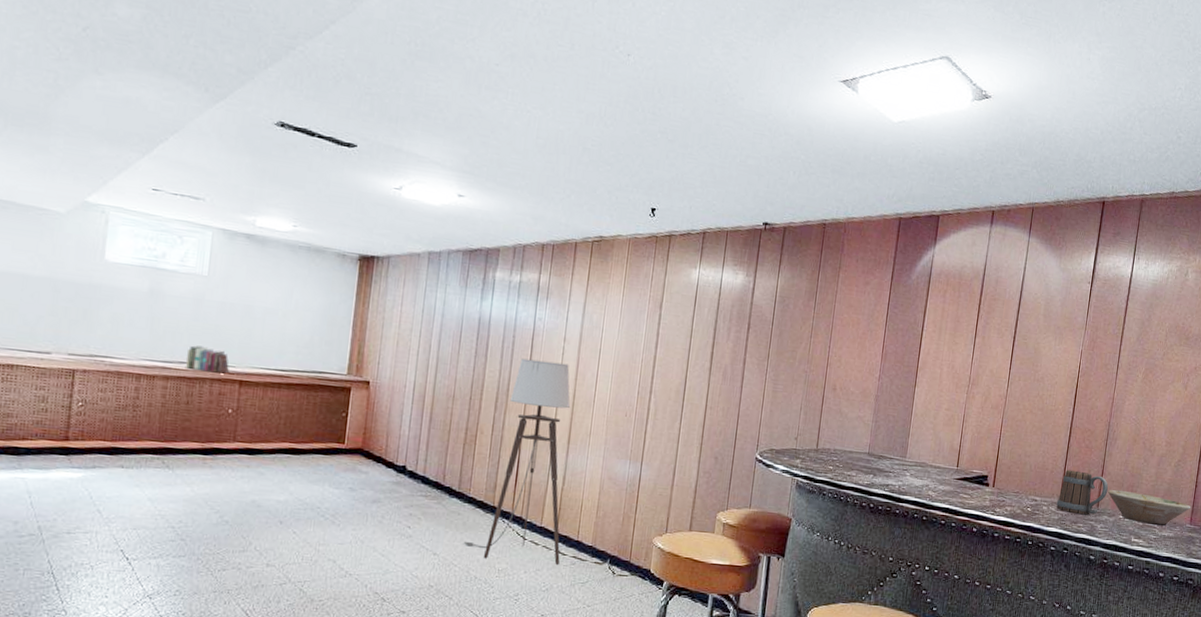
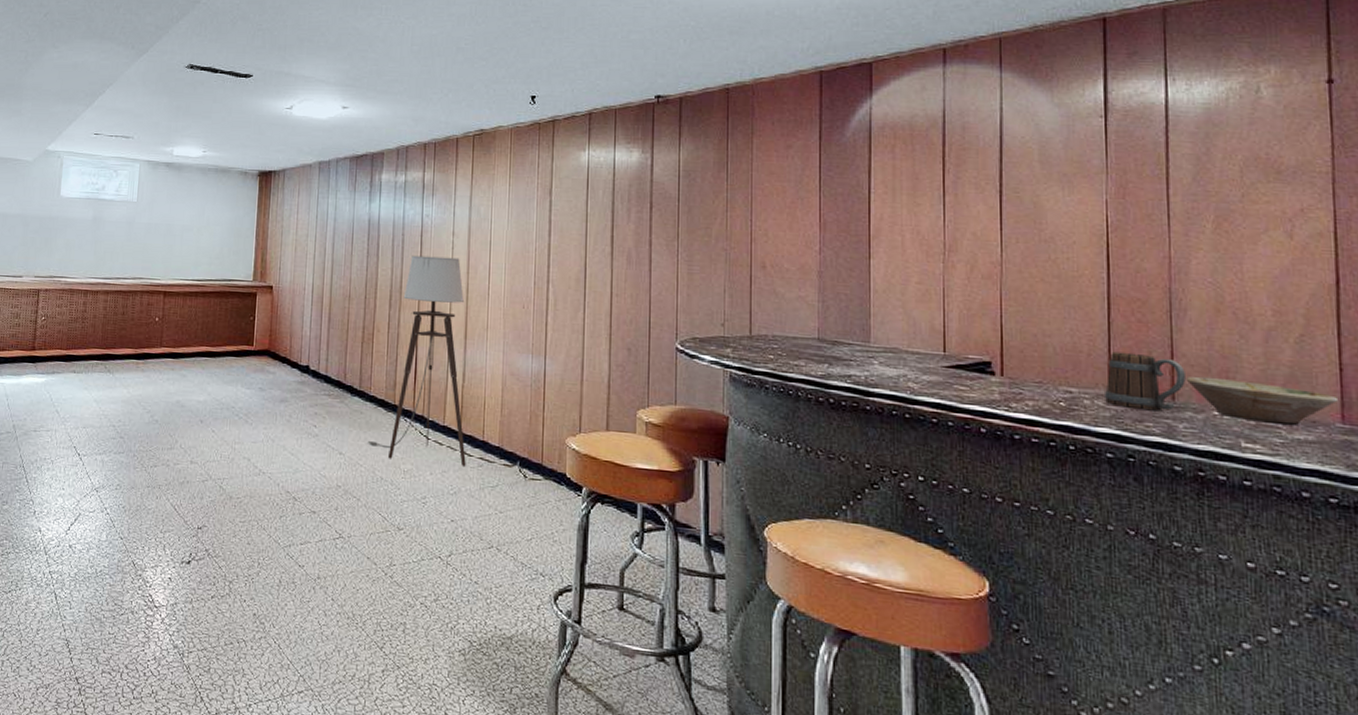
books: present [185,345,229,374] -> none [121,263,155,286]

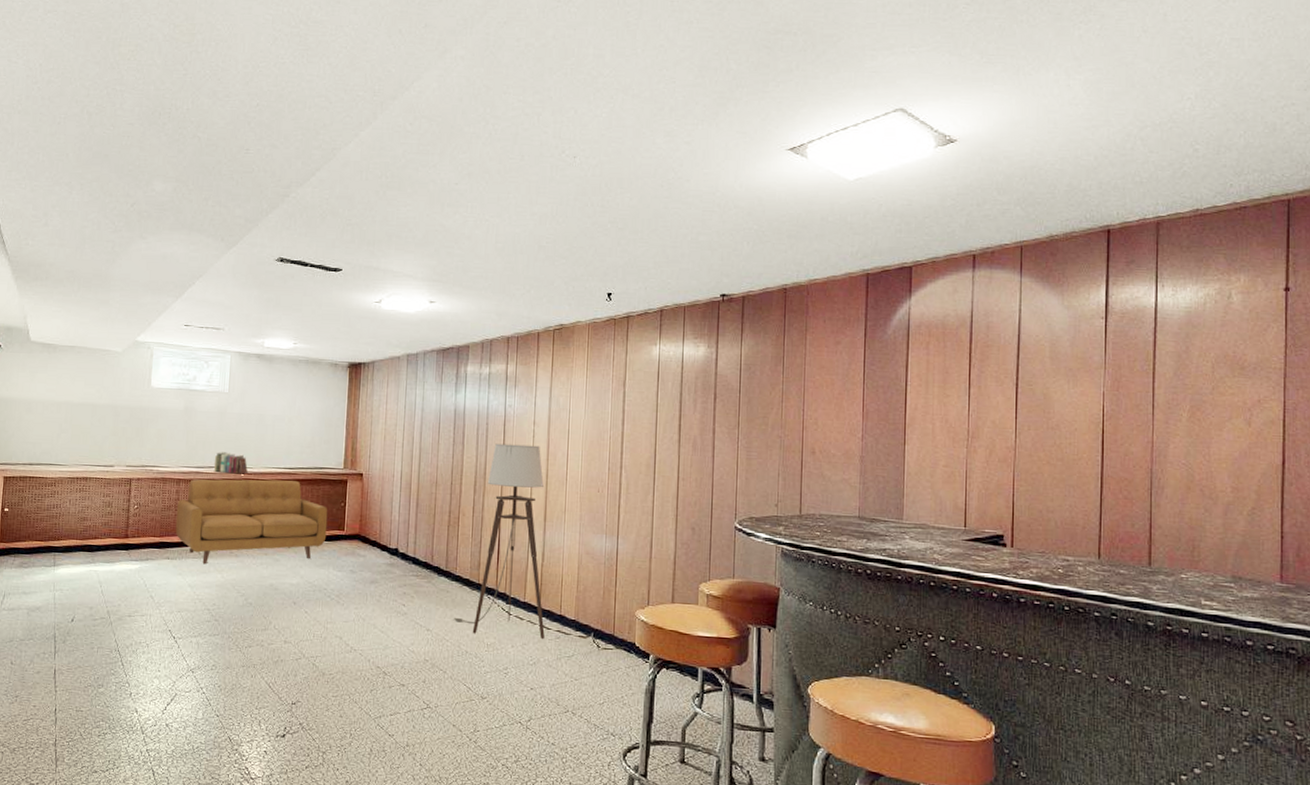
sofa: none [81,290,237,379] -> present [175,479,328,565]
books: none [121,263,155,286] -> present [213,452,248,474]
beer mug: present [1105,351,1185,411] -> none [1095,524,1160,576]
bowl: present [1185,376,1339,426] -> none [1160,544,1279,586]

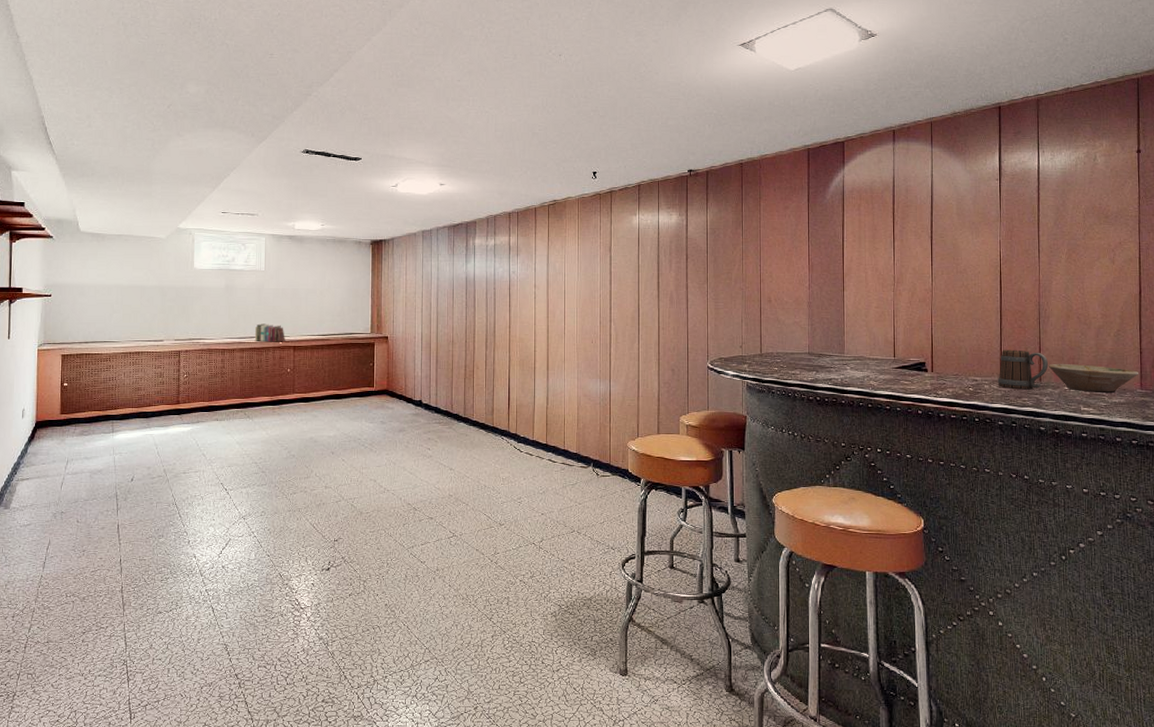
sofa: present [175,479,328,565] -> none [222,346,359,424]
floor lamp: present [453,443,545,640] -> none [472,305,551,472]
beer mug: none [1095,524,1160,576] -> present [998,349,1048,390]
bowl: none [1160,544,1279,586] -> present [1048,363,1139,394]

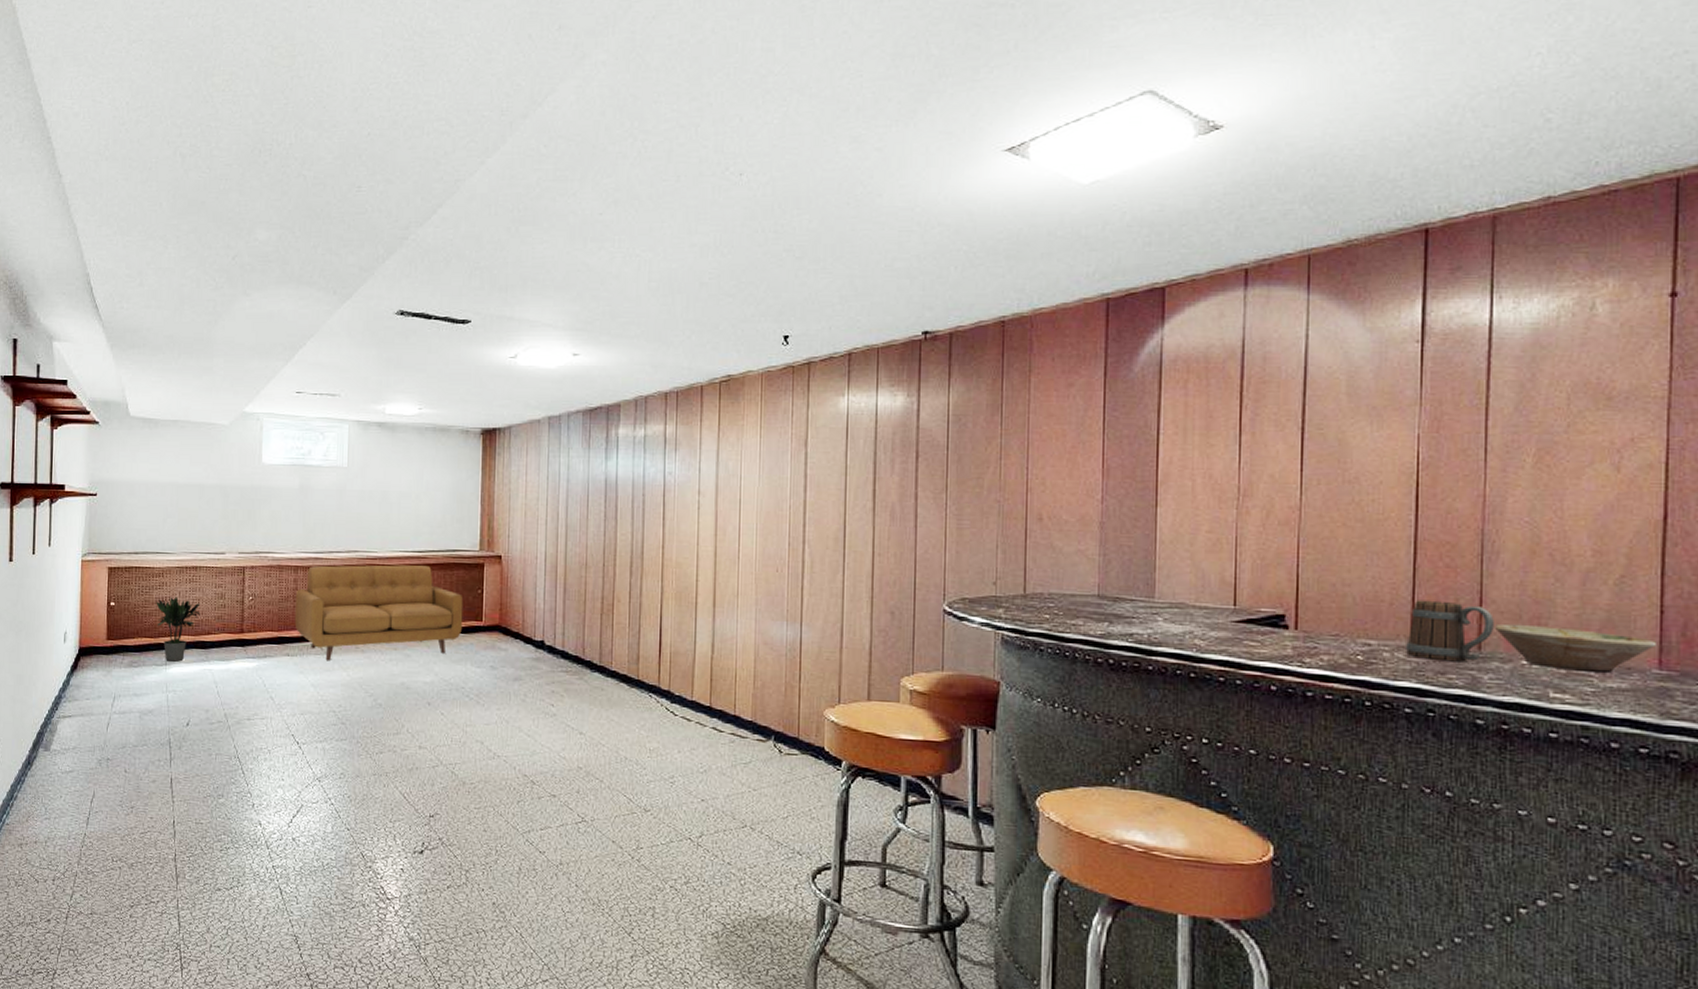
potted plant: none [104,377,143,430] -> present [156,597,201,663]
sofa: none [222,346,359,424] -> present [294,565,464,661]
books: present [254,323,285,342] -> none [334,535,372,560]

